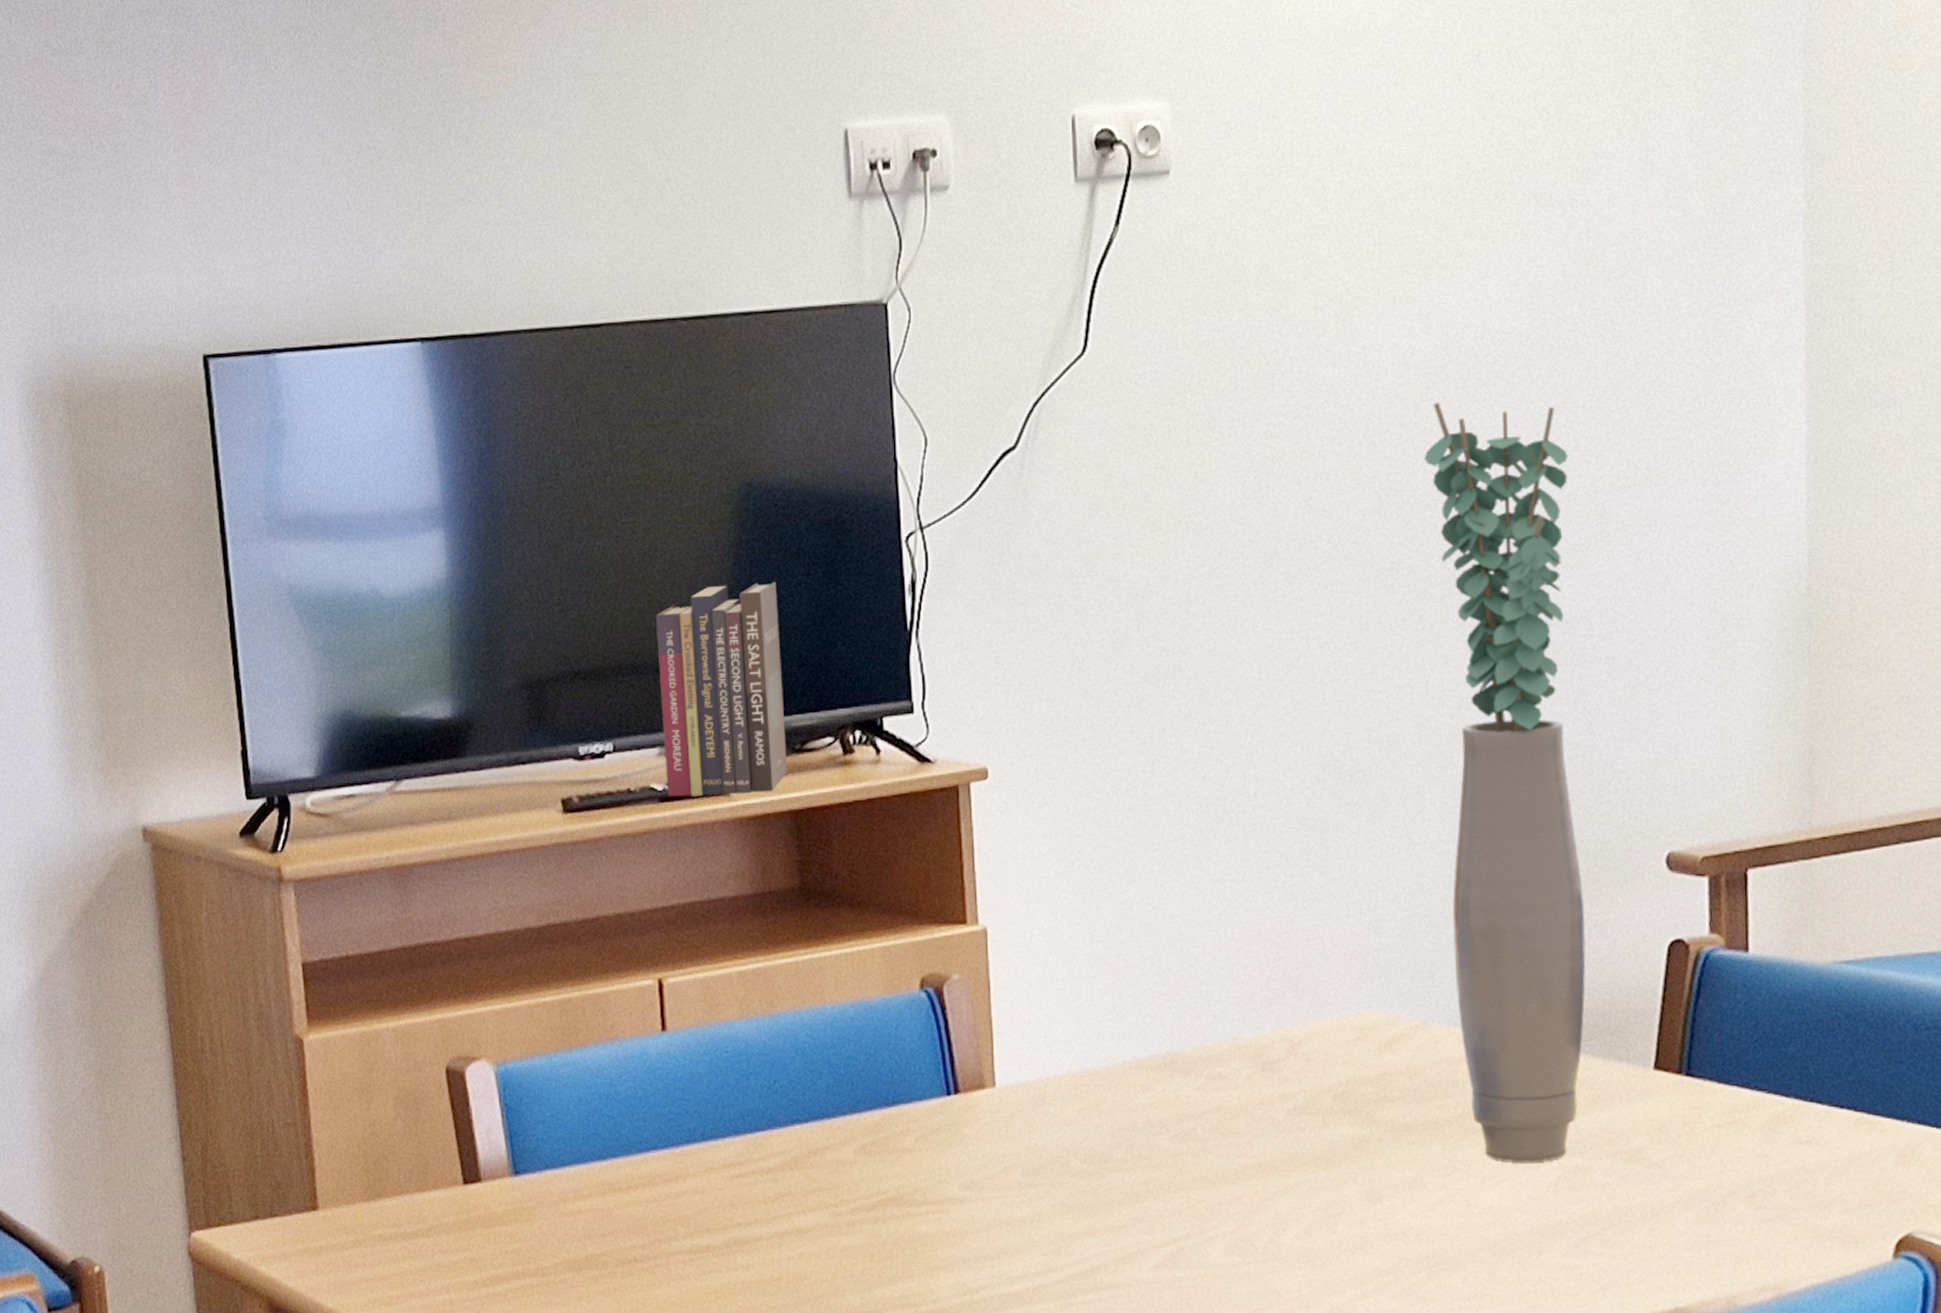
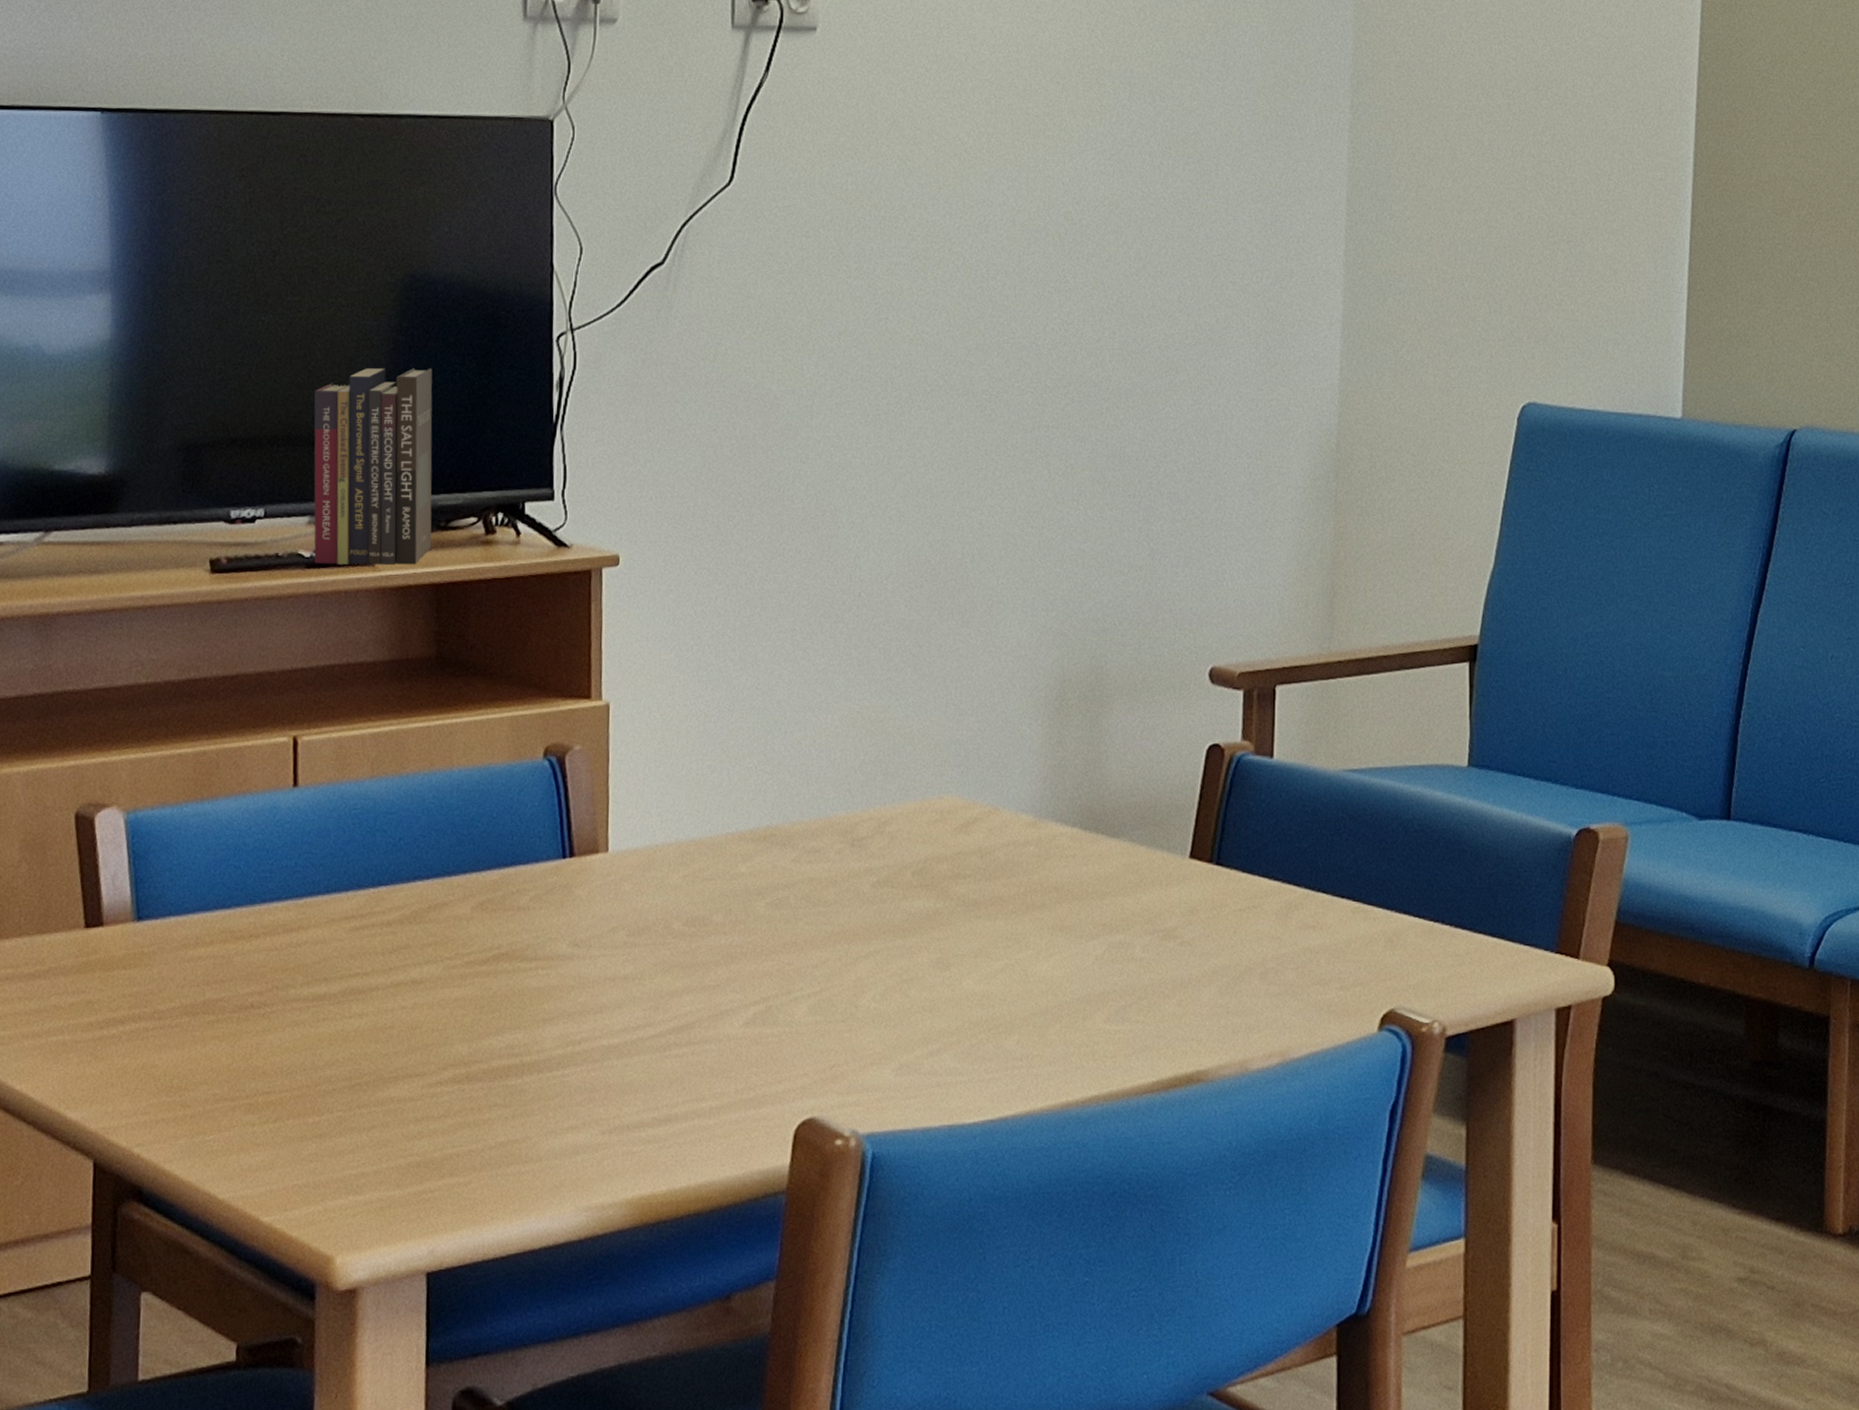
vase: present [1423,403,1586,1163] -> none [1023,257,1146,937]

